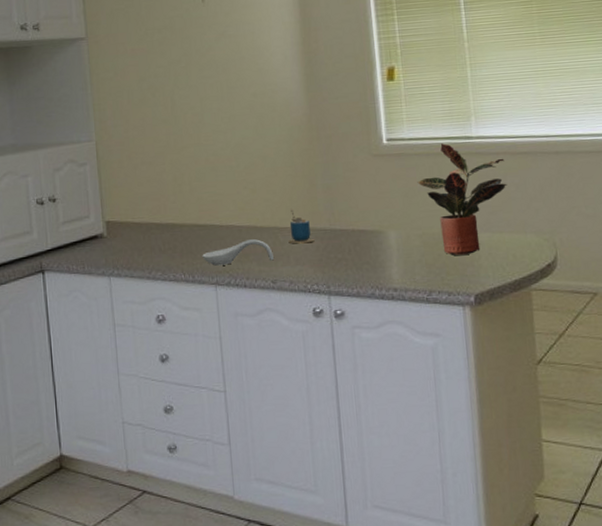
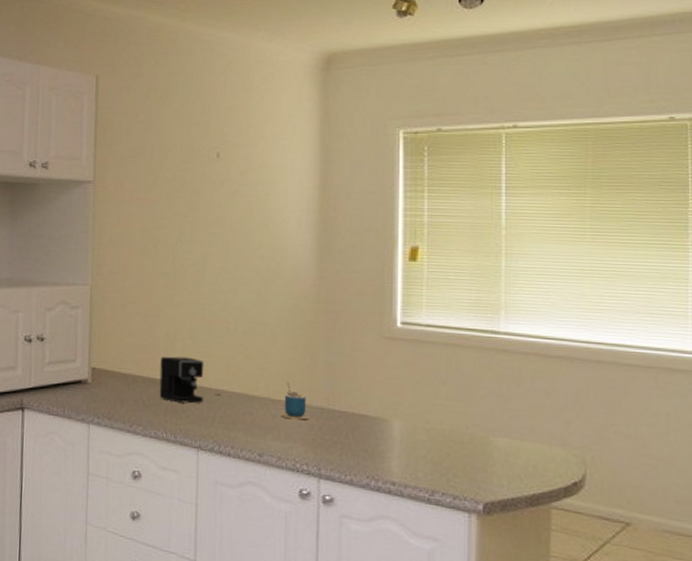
coffee maker: none [171,198,231,244] -> present [159,356,221,404]
spoon rest: present [202,239,274,266] -> none [187,407,263,433]
potted plant: present [417,143,507,255] -> none [431,335,535,458]

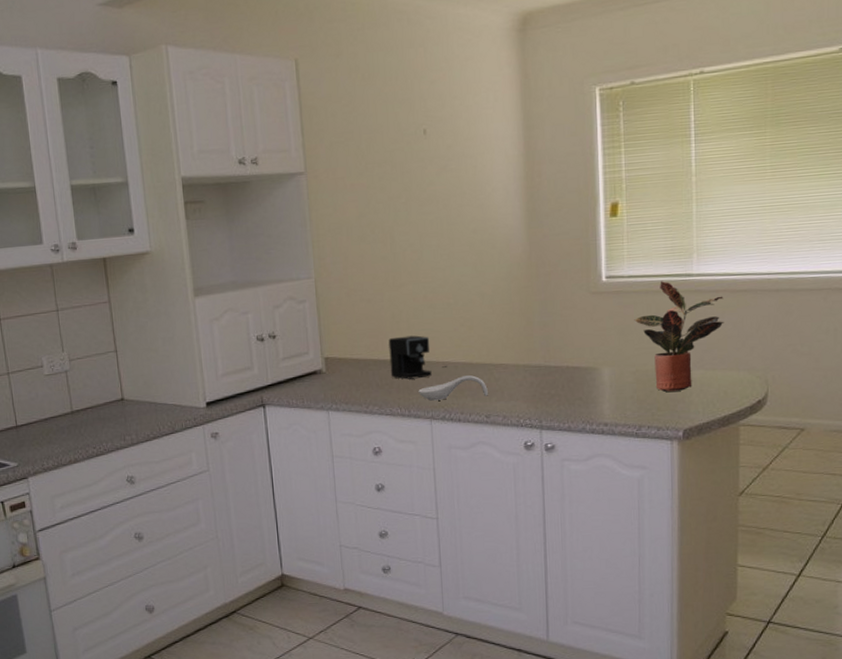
spoon rest: none [187,407,263,433] -> present [418,375,488,401]
cup: present [281,381,310,420] -> none [503,345,529,380]
potted plant: none [431,335,535,458] -> present [634,281,724,392]

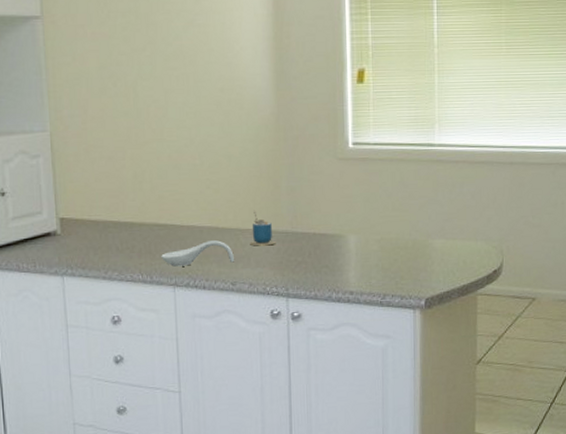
coffee maker: present [388,335,447,380] -> none [130,197,192,244]
cup: none [503,345,529,380] -> present [250,210,276,246]
potted plant: present [634,281,724,392] -> none [379,150,464,260]

